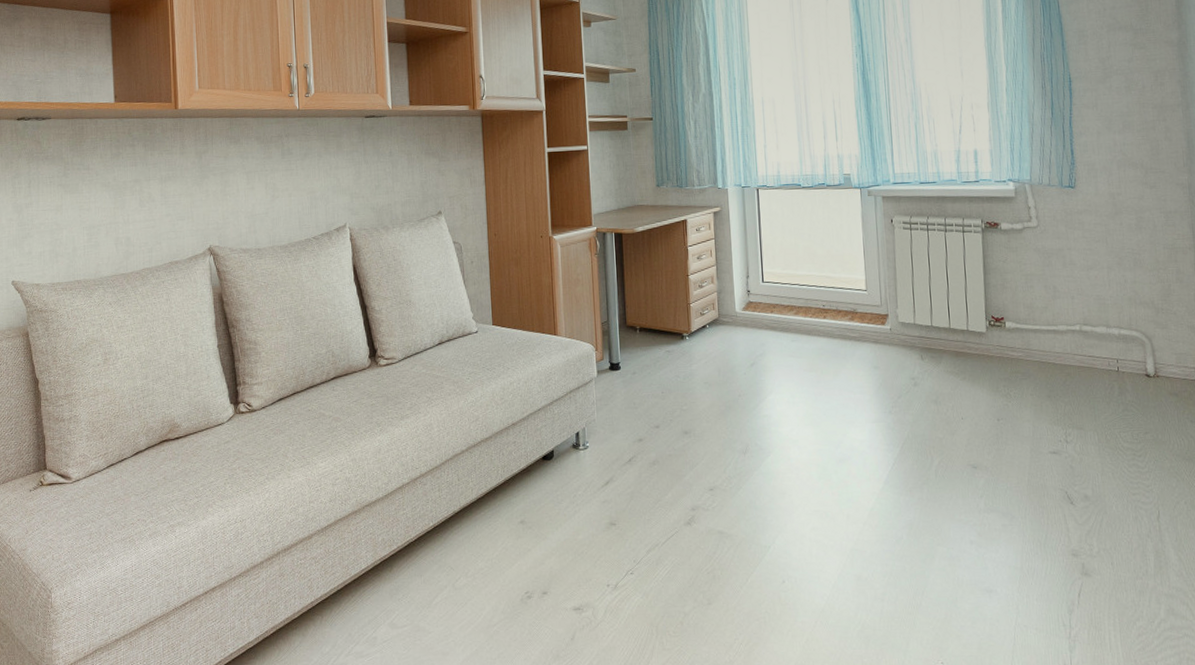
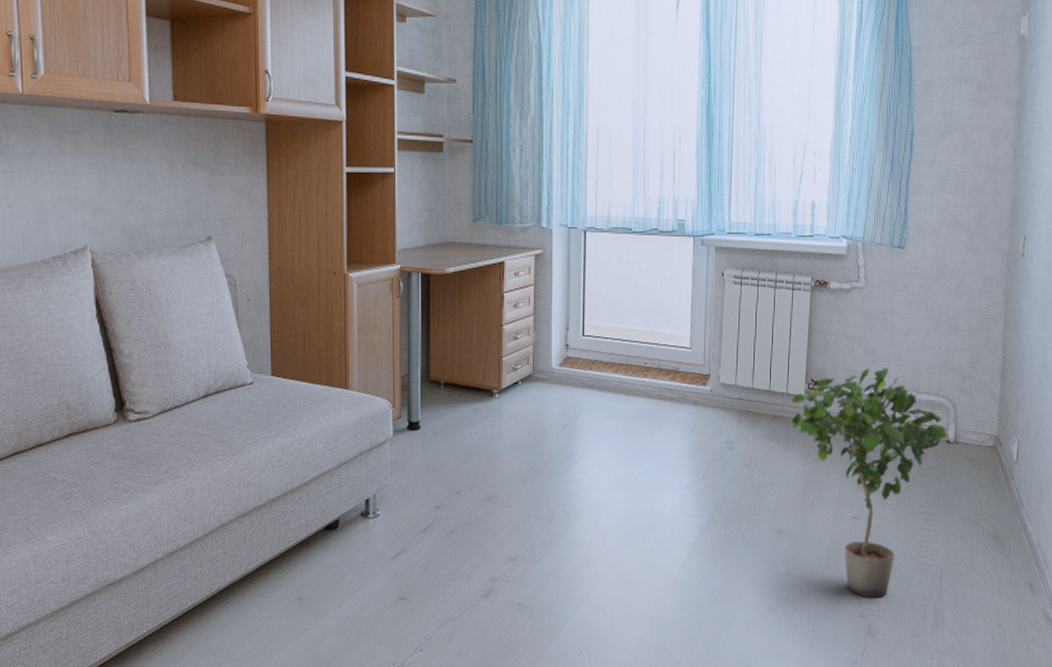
potted plant: none [973,303,1147,536] -> present [791,368,948,598]

